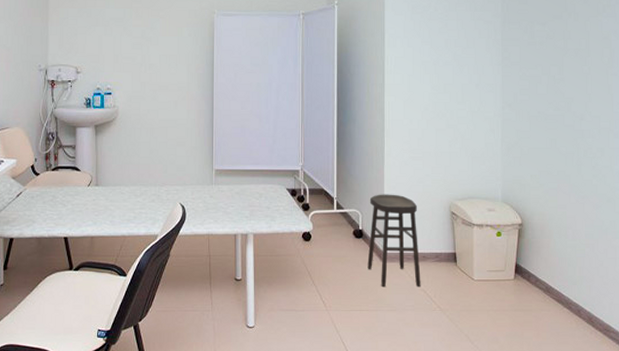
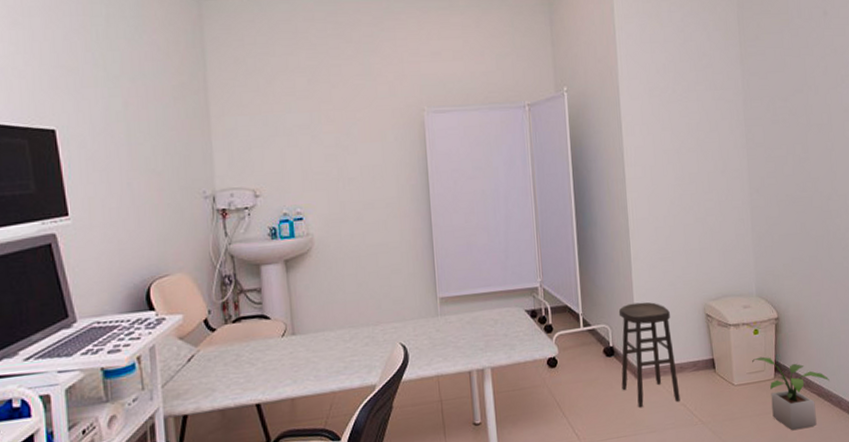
potted plant: none [493,257,570,331] -> present [752,356,830,431]

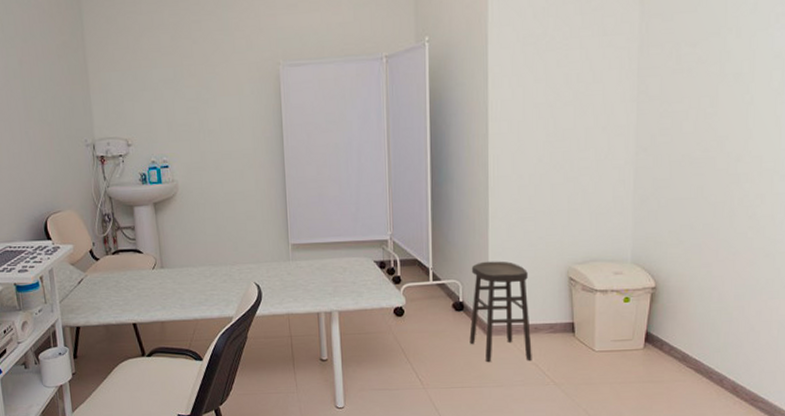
potted plant: present [752,356,830,431] -> none [619,325,712,403]

